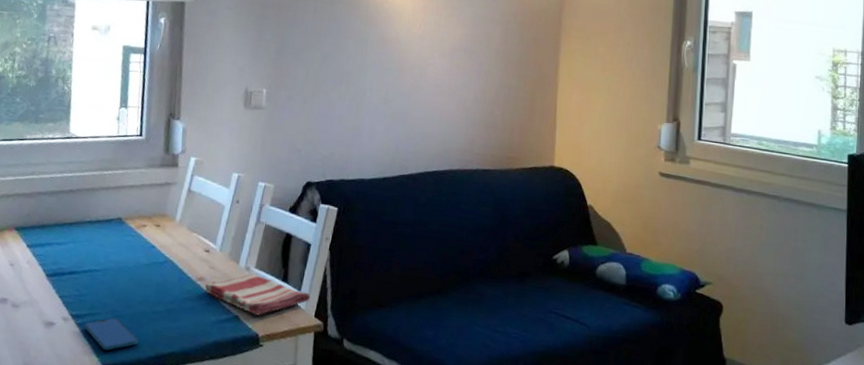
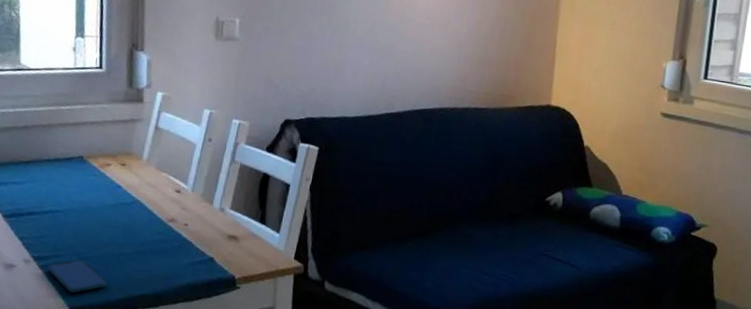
dish towel: present [204,274,311,316] -> none [176,215,290,258]

